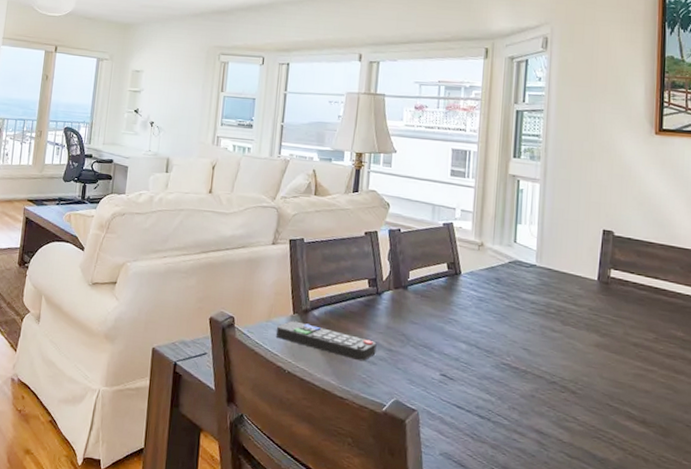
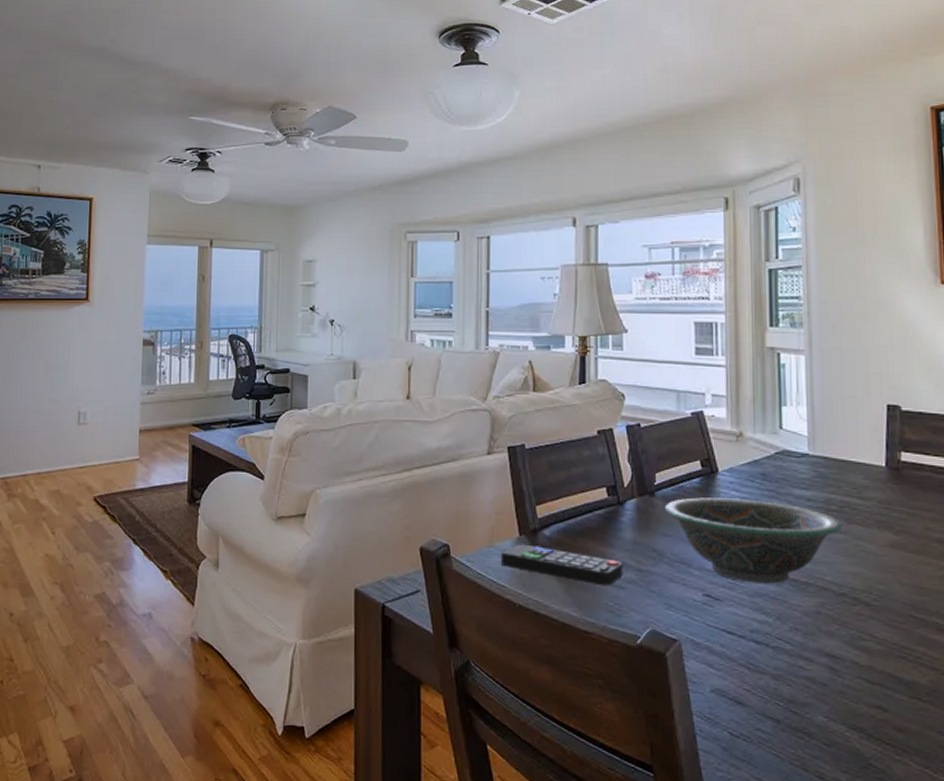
decorative bowl: none [414,294,559,370] -> present [664,497,843,584]

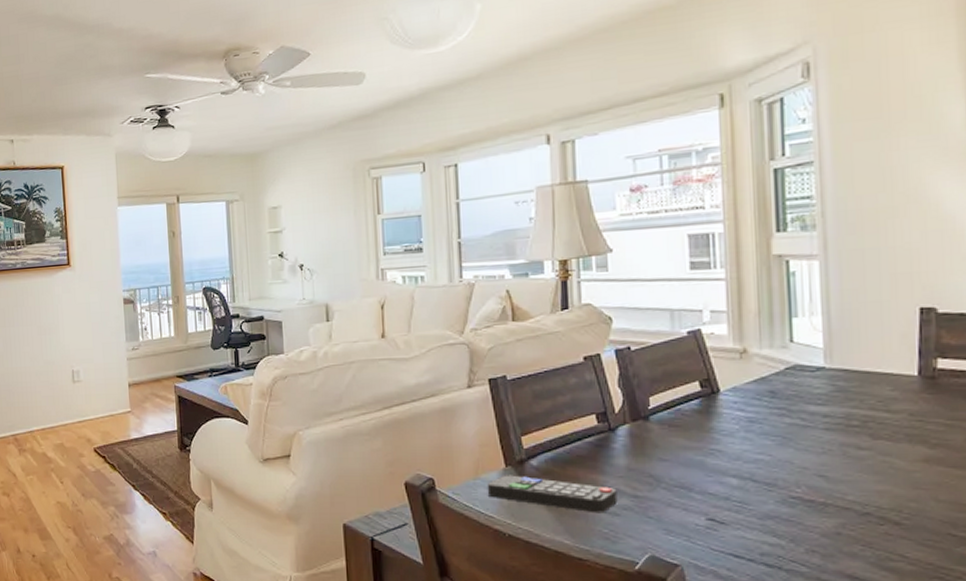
decorative bowl: present [664,497,843,584] -> none [660,418,867,506]

